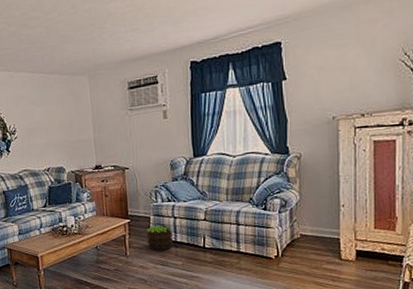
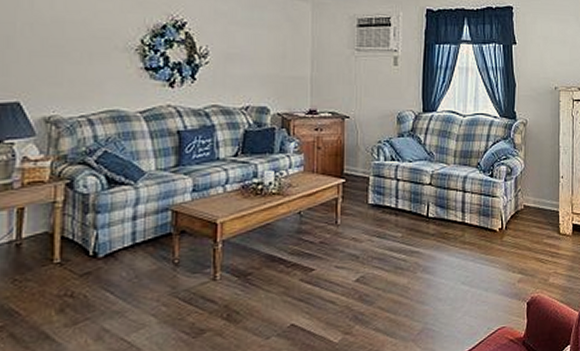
potted plant: present [146,224,174,250] -> none [363,187,394,219]

